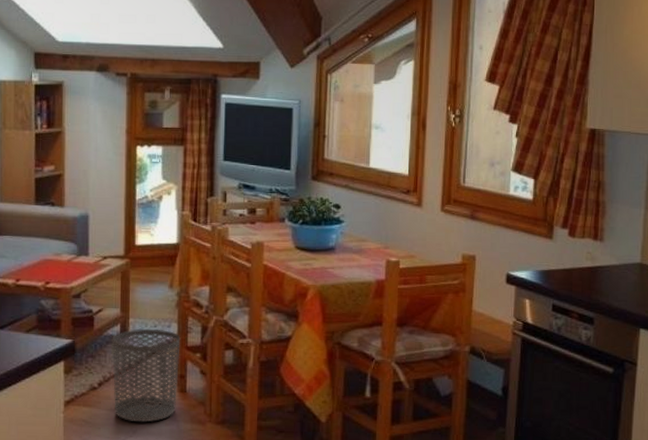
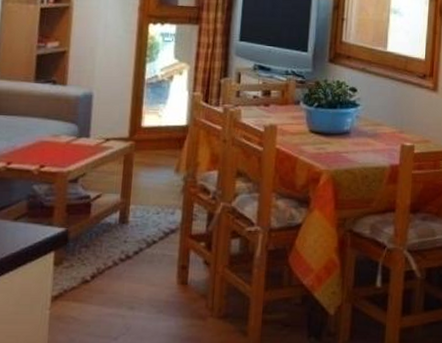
waste bin: present [111,328,181,423] -> none [107,215,185,319]

